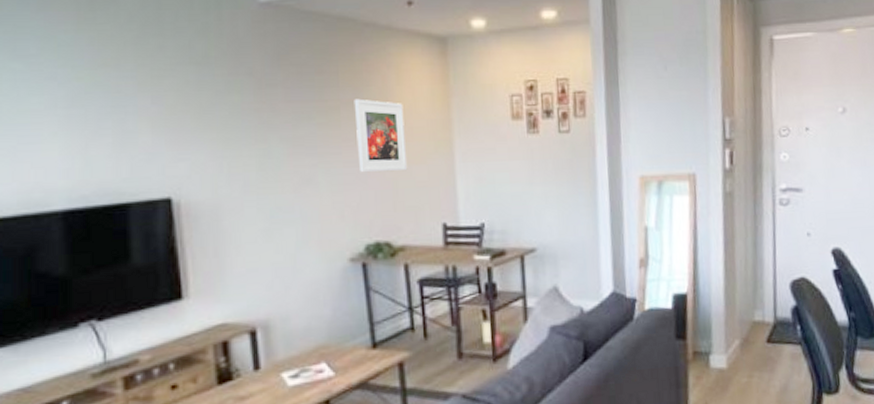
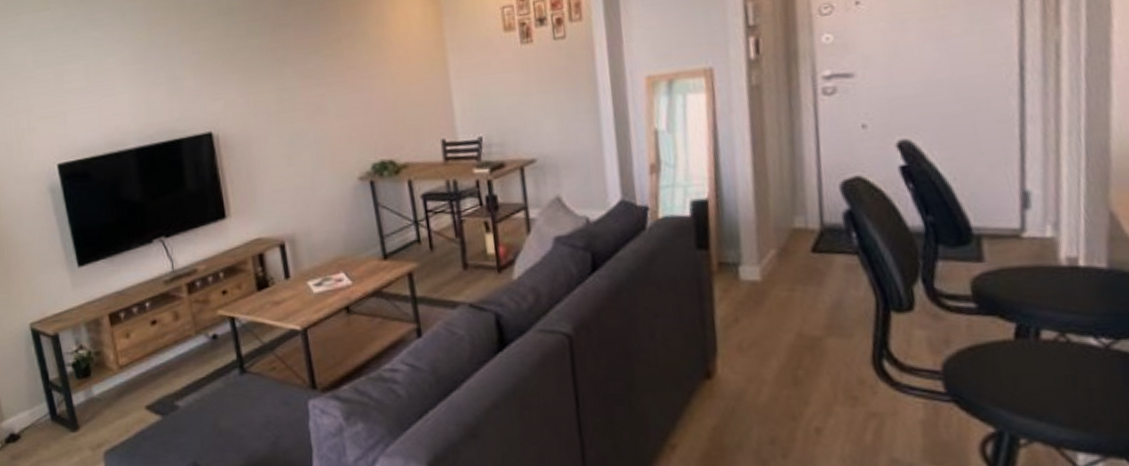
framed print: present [354,98,408,173] -> none [354,28,406,98]

